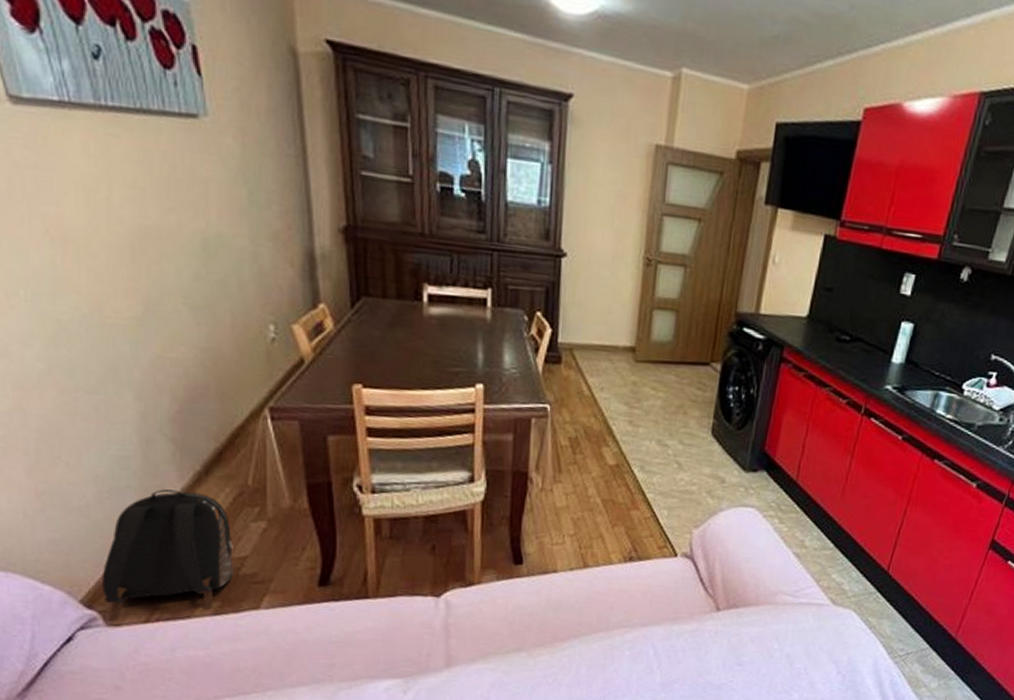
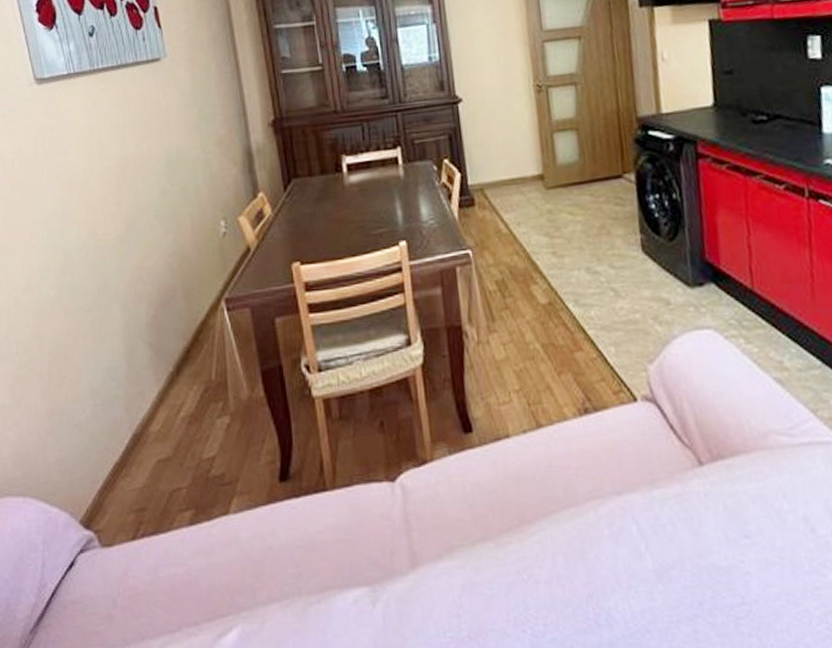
backpack: present [102,489,233,622] -> none [97,394,205,541]

